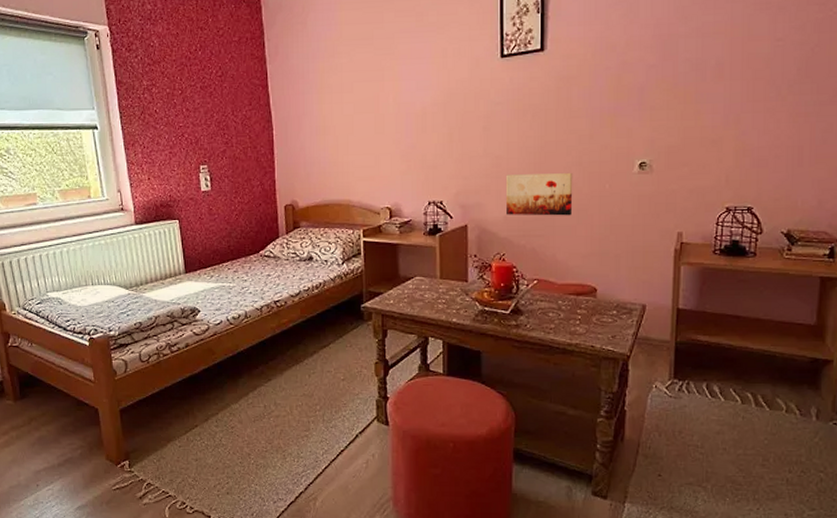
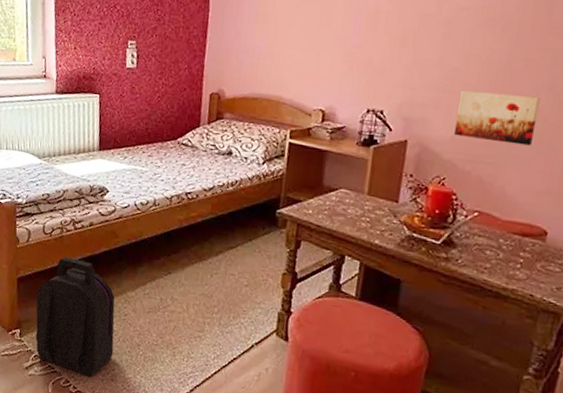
backpack: none [140,380,225,494] -> present [35,256,115,377]

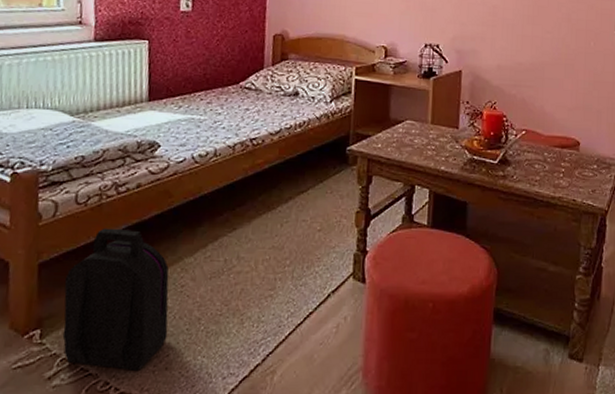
wall art: present [454,90,541,146] -> none [500,24,562,69]

